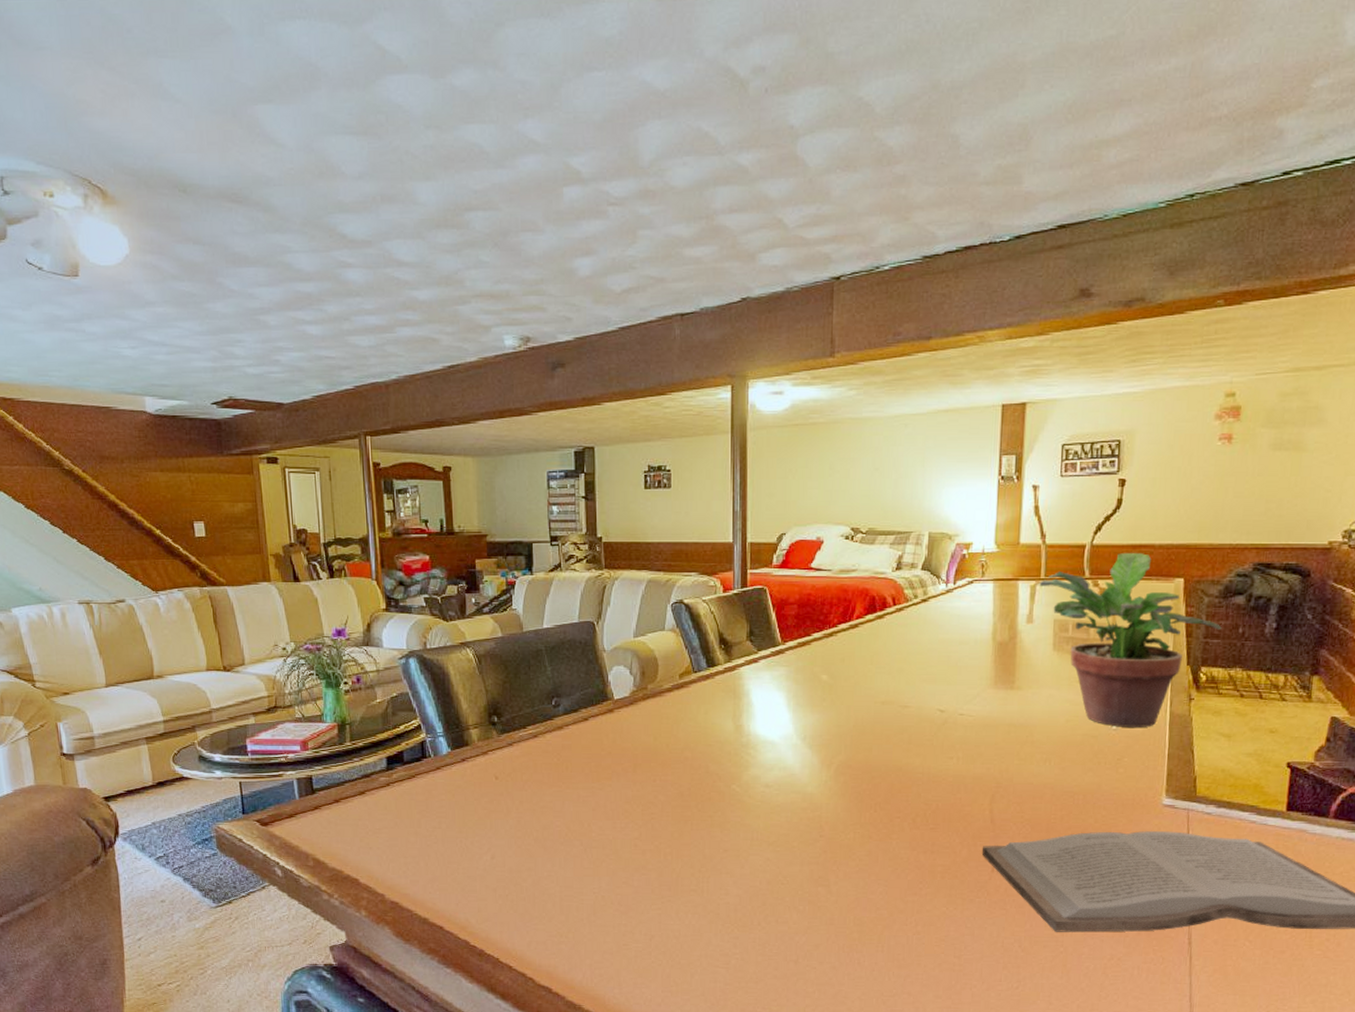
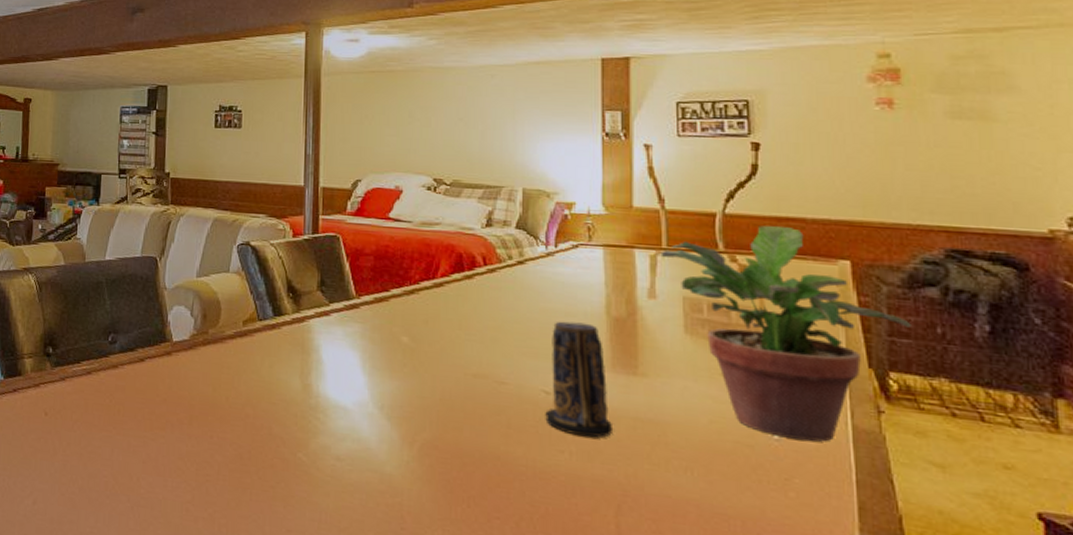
candle: none [939,649,992,744] -> present [545,321,612,438]

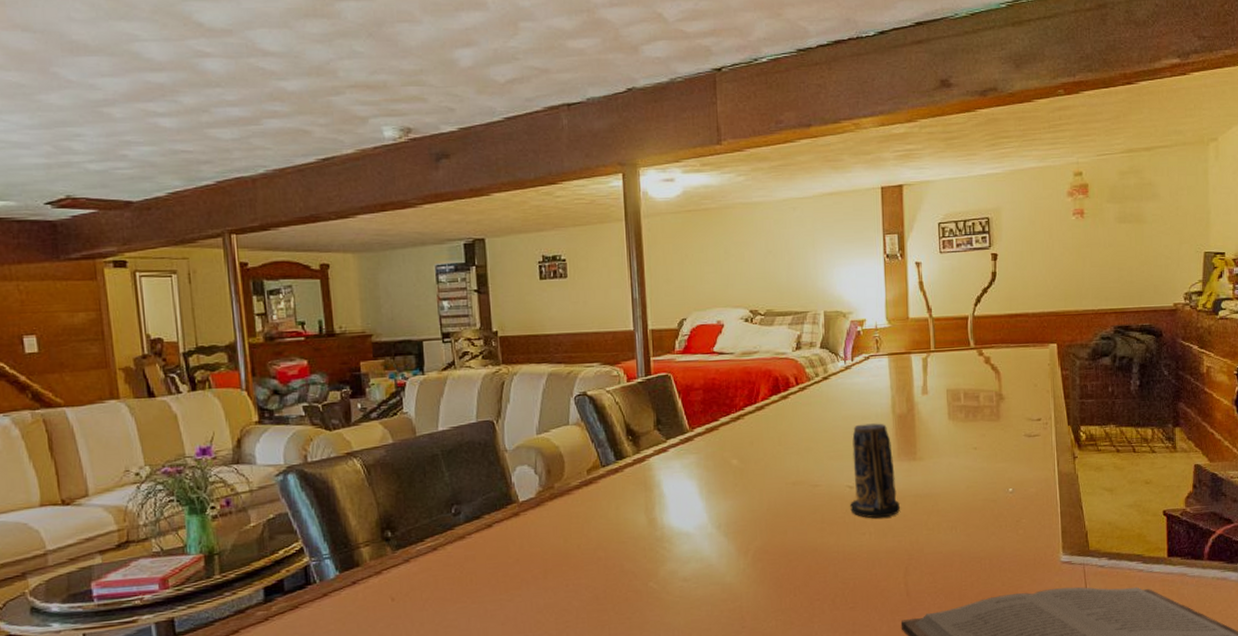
potted plant: present [660,226,912,442] -> none [930,322,1094,490]

